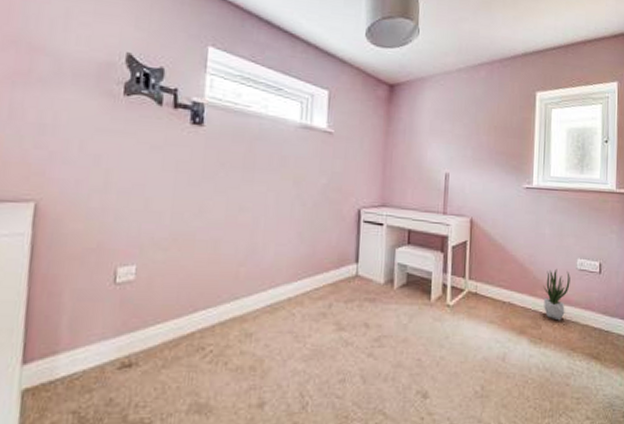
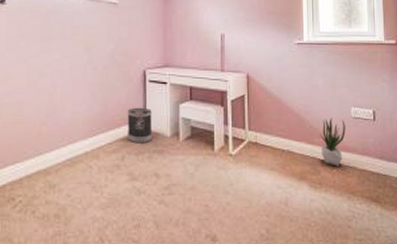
wastebasket: none [337,249,365,291] -> present [127,107,153,144]

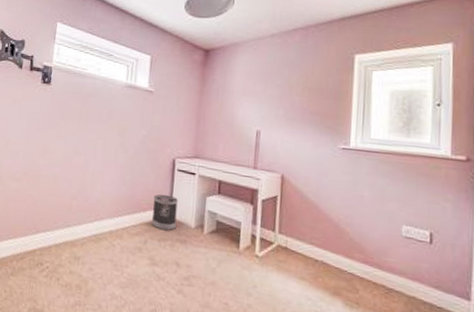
potted plant: present [320,117,346,167] -> none [361,233,394,288]

